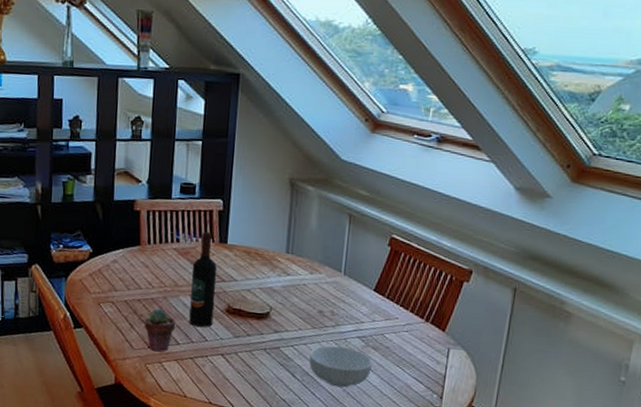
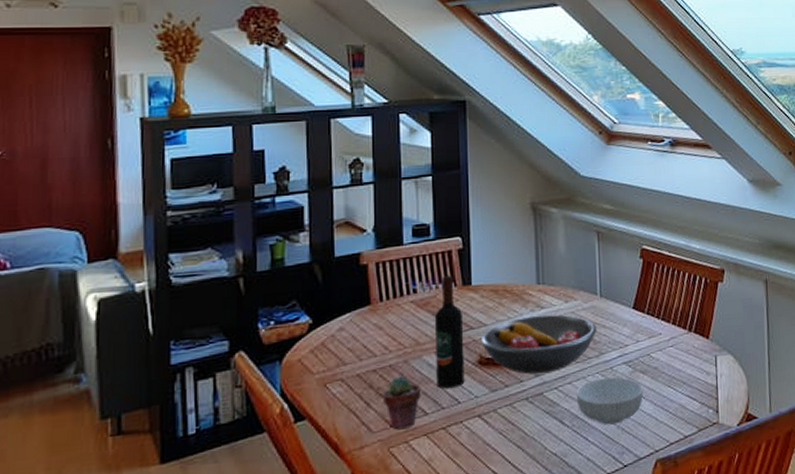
fruit bowl: none [230,279,337,332] -> present [480,314,597,374]

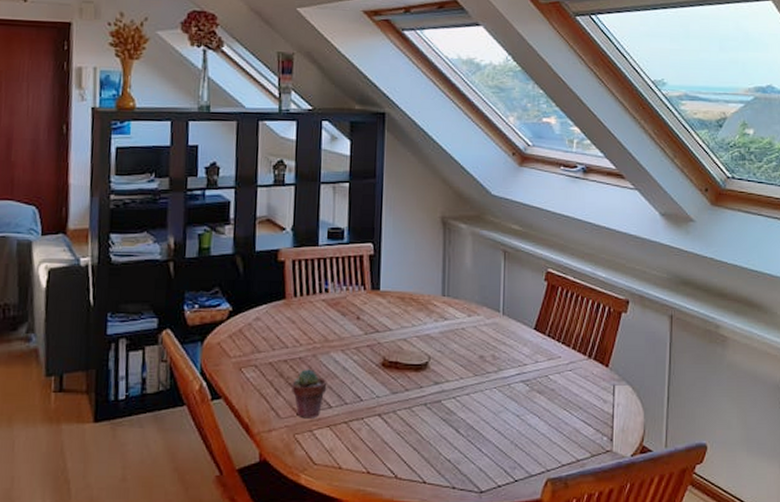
wine bottle: present [434,276,465,389] -> none [341,279,370,386]
fruit bowl: present [480,314,597,374] -> none [385,325,498,381]
cereal bowl: present [576,377,643,425] -> none [472,393,539,439]

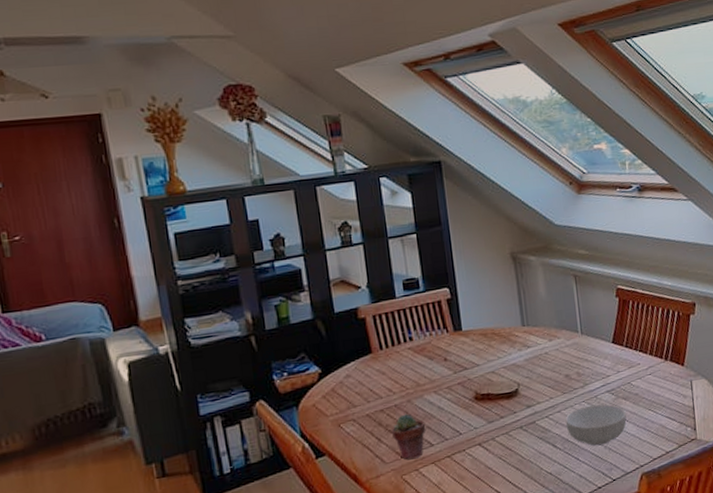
cereal bowl: none [472,393,539,439] -> present [565,404,627,446]

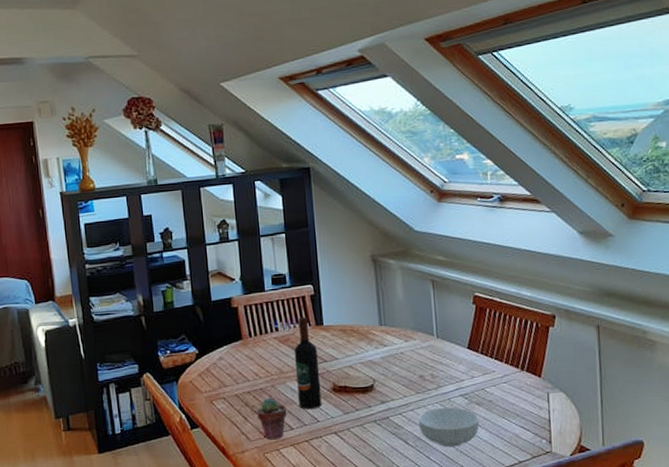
wine bottle: none [430,323,464,423] -> present [294,317,322,410]

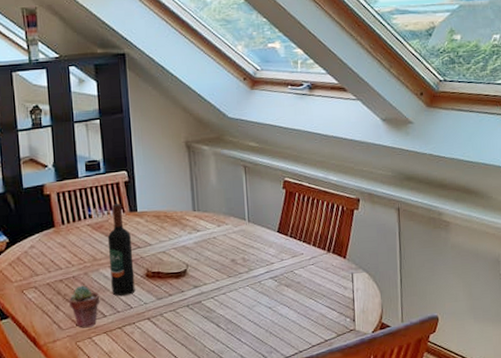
cereal bowl: present [418,407,479,447] -> none [229,289,288,329]

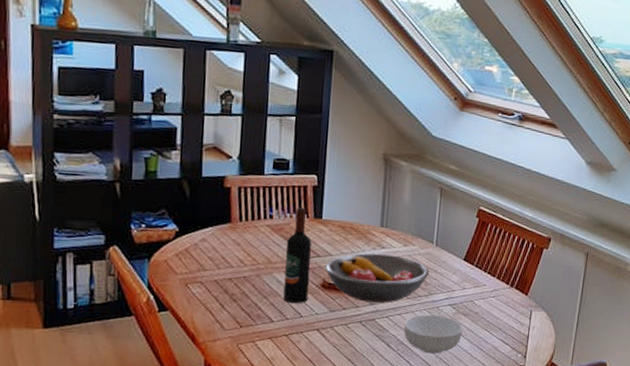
potted succulent: present [69,285,100,328] -> none [236,287,270,331]
fruit bowl: none [146,236,246,286] -> present [325,253,430,303]
cereal bowl: none [229,289,288,329] -> present [403,314,463,354]

